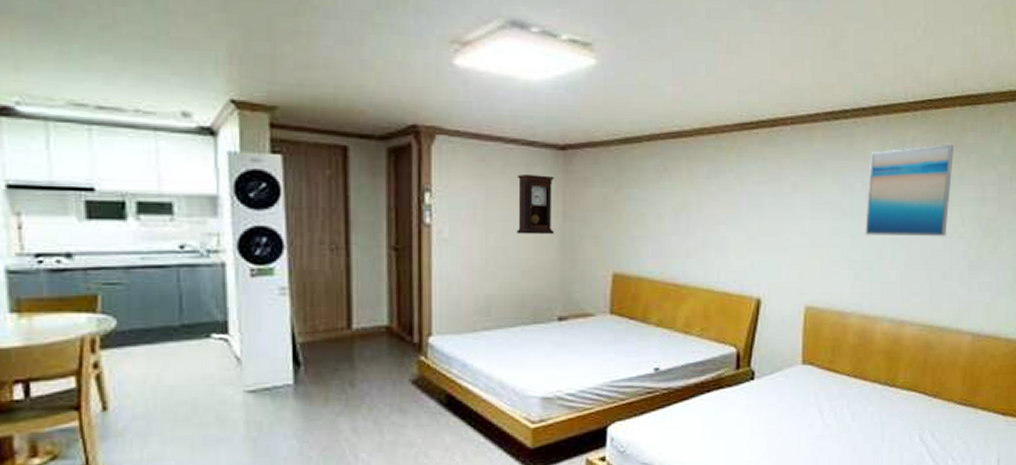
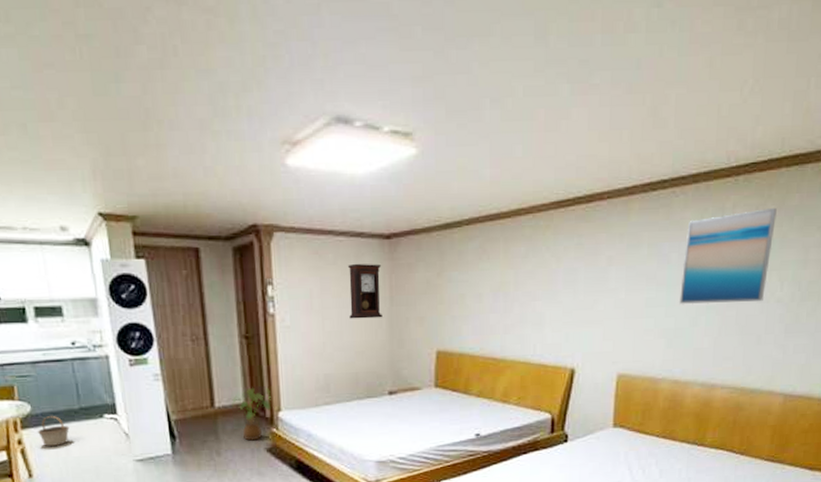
basket: none [121,334,165,373] -> present [37,416,70,447]
house plant: none [373,306,421,370] -> present [232,387,272,441]

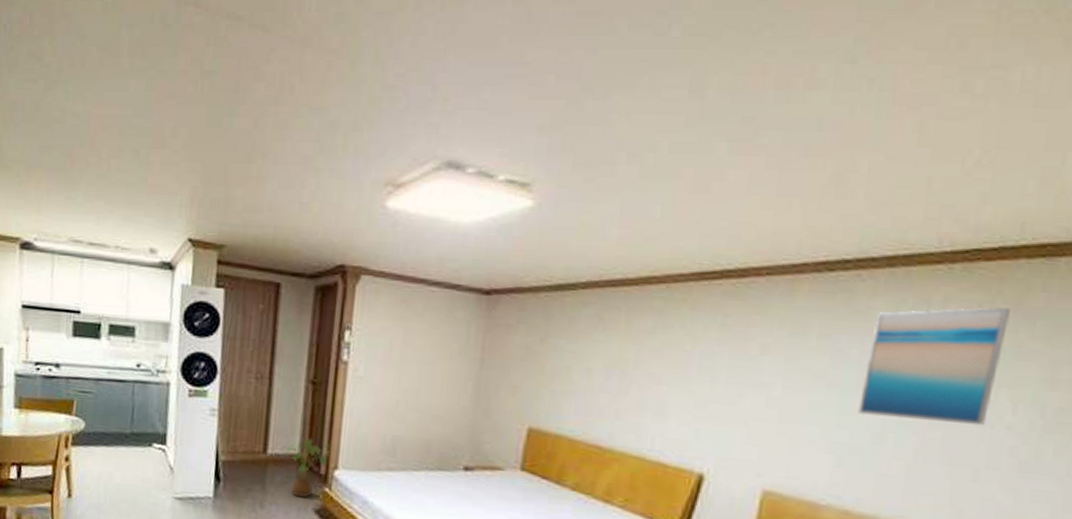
basket: present [37,416,70,447] -> none [85,436,117,470]
pendulum clock: present [347,263,382,319] -> none [430,317,475,382]

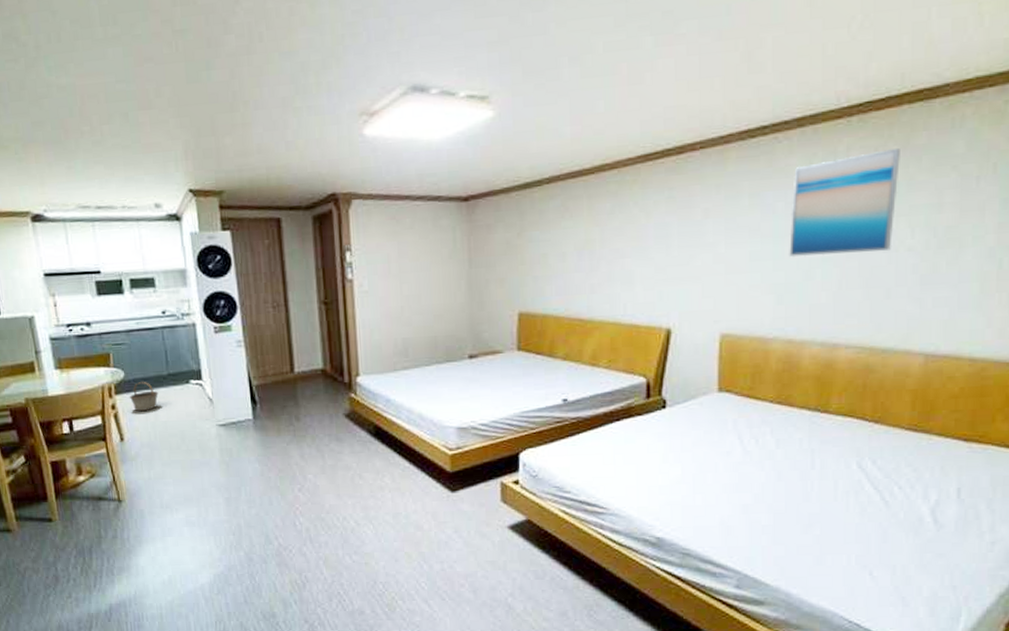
basket: none [85,436,117,470] -> present [129,382,158,412]
house plant: present [286,437,330,499] -> none [311,352,350,406]

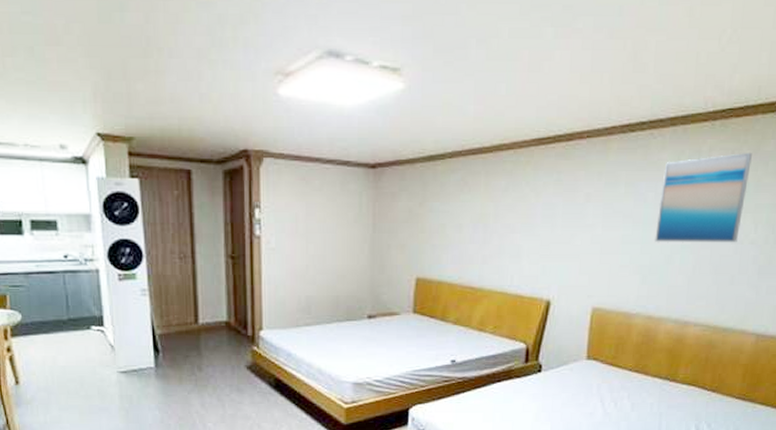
basket: present [129,382,158,412] -> none [26,326,58,356]

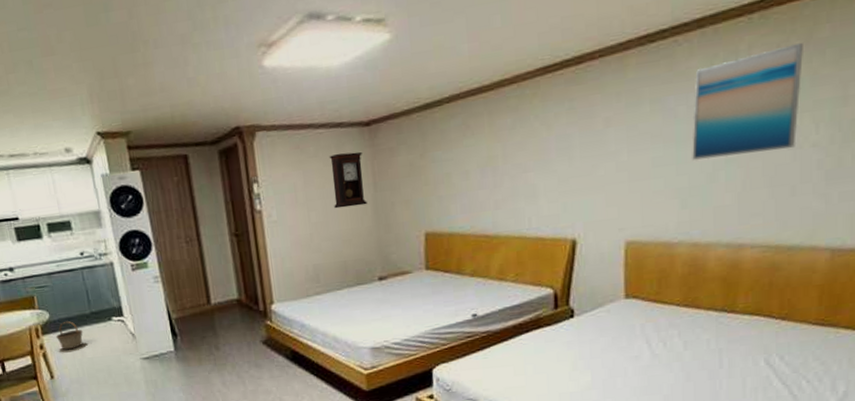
basket: none [26,326,58,356] -> present [55,321,83,350]
pendulum clock: none [333,190,365,244] -> present [329,151,367,209]

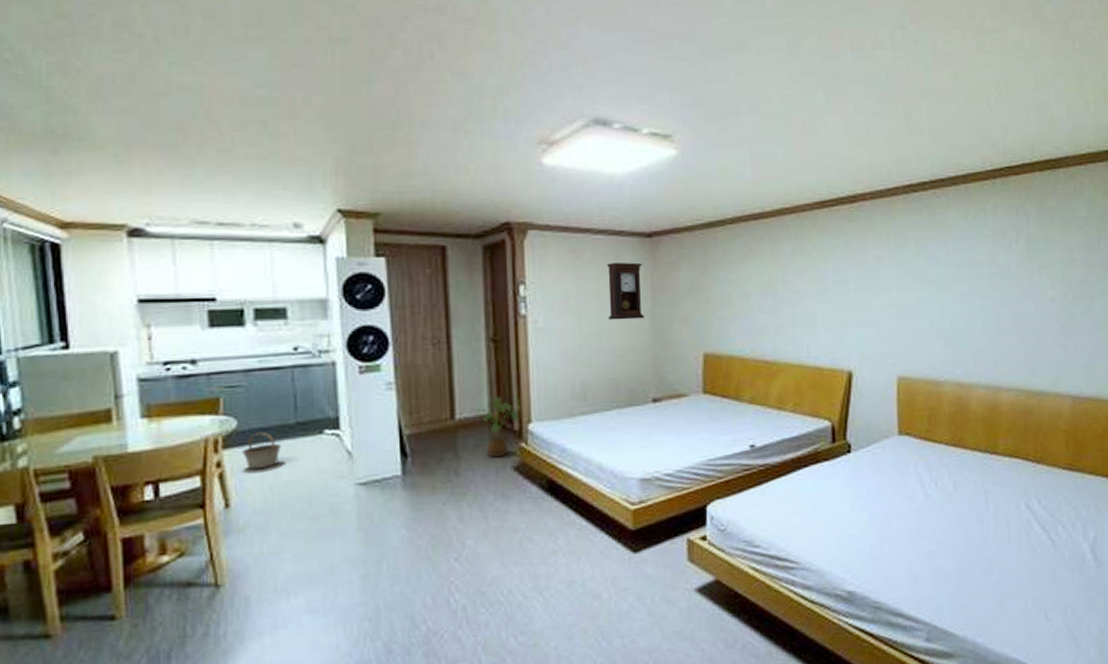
house plant: none [227,282,264,335] -> present [475,396,521,458]
wall art: present [692,43,803,161] -> none [952,209,1037,304]

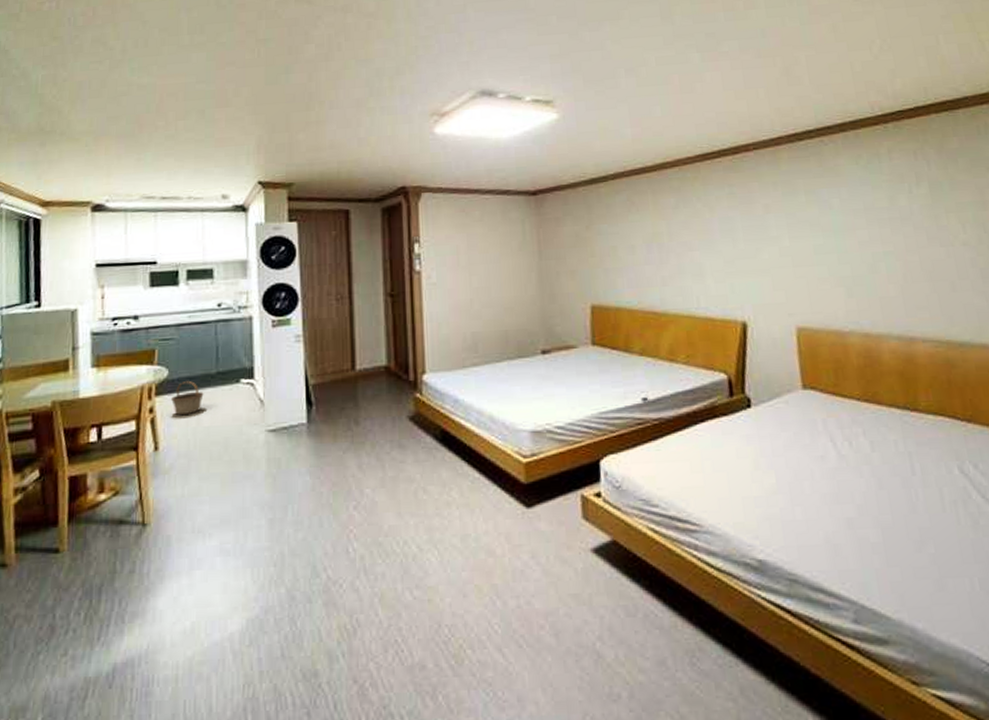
house plant: present [475,396,521,458] -> none [374,347,415,408]
pendulum clock: present [606,262,644,320] -> none [494,219,532,275]

